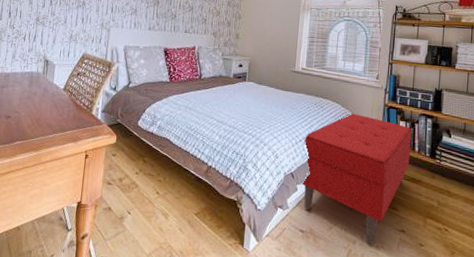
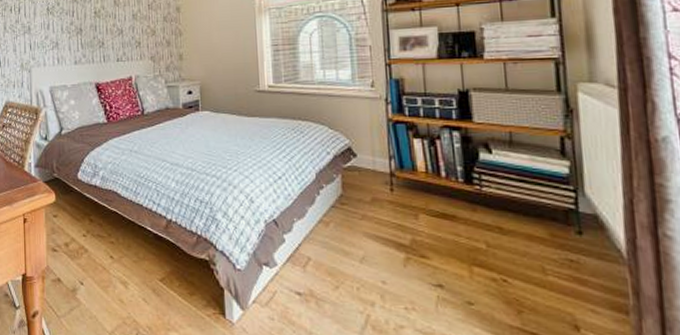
bench: present [301,113,412,244] -> none [284,135,436,306]

